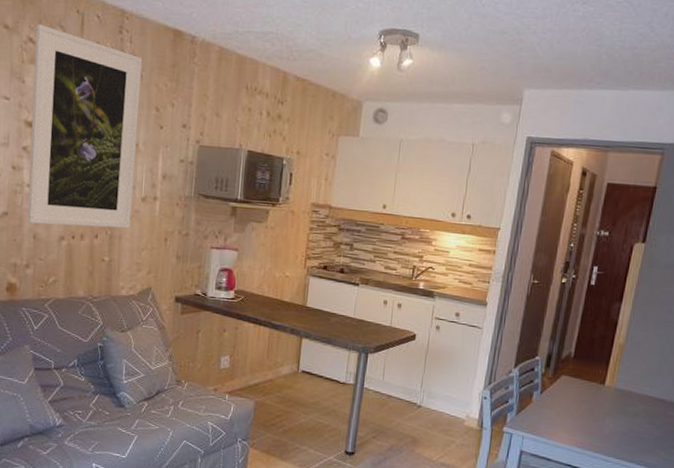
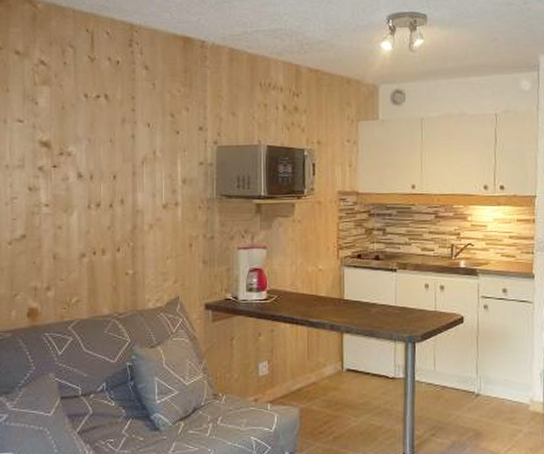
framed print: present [27,24,143,229] -> none [46,46,155,243]

